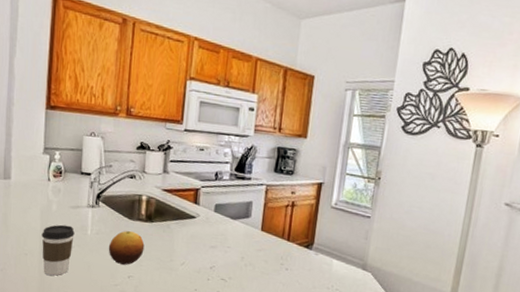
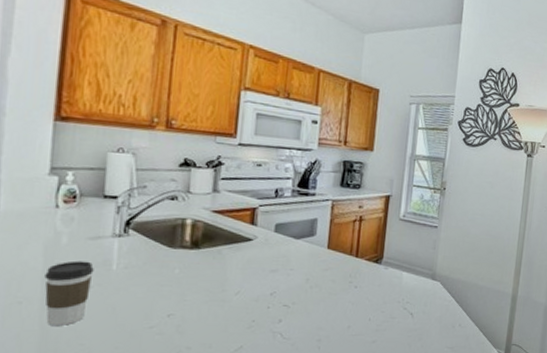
fruit: present [108,231,145,265] -> none [140,261,189,302]

